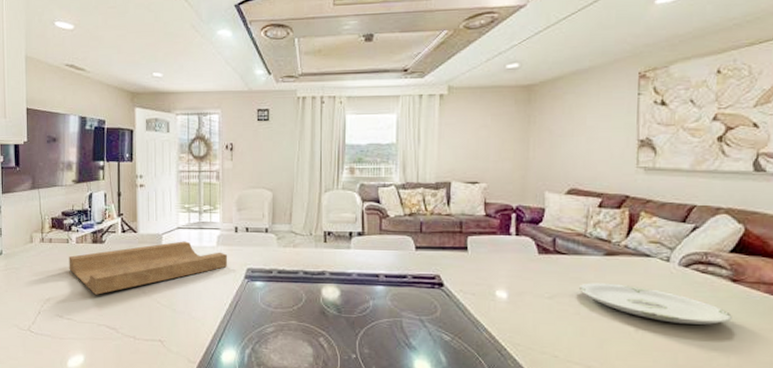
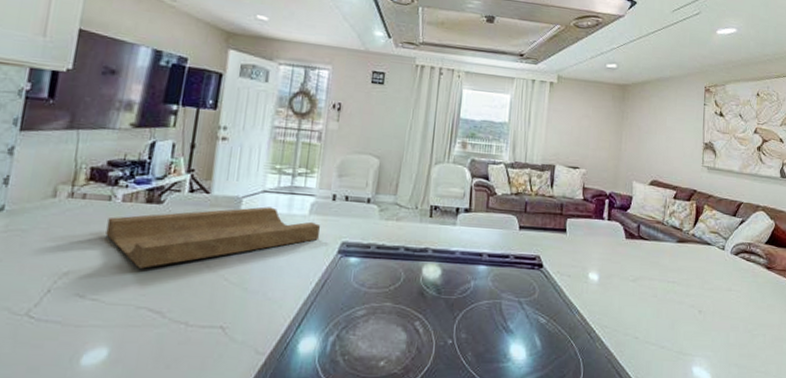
plate: present [578,283,732,325] -> none [656,267,767,307]

